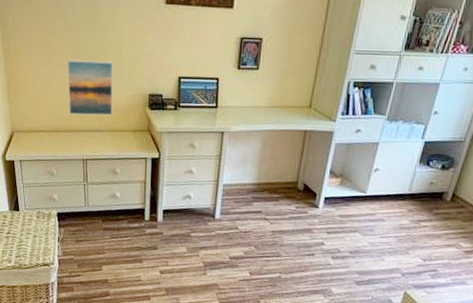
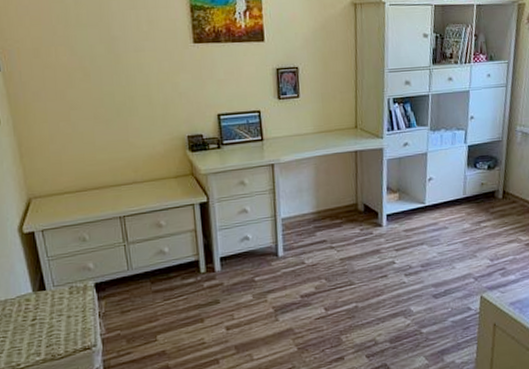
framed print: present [67,60,113,116] -> none [89,107,149,170]

